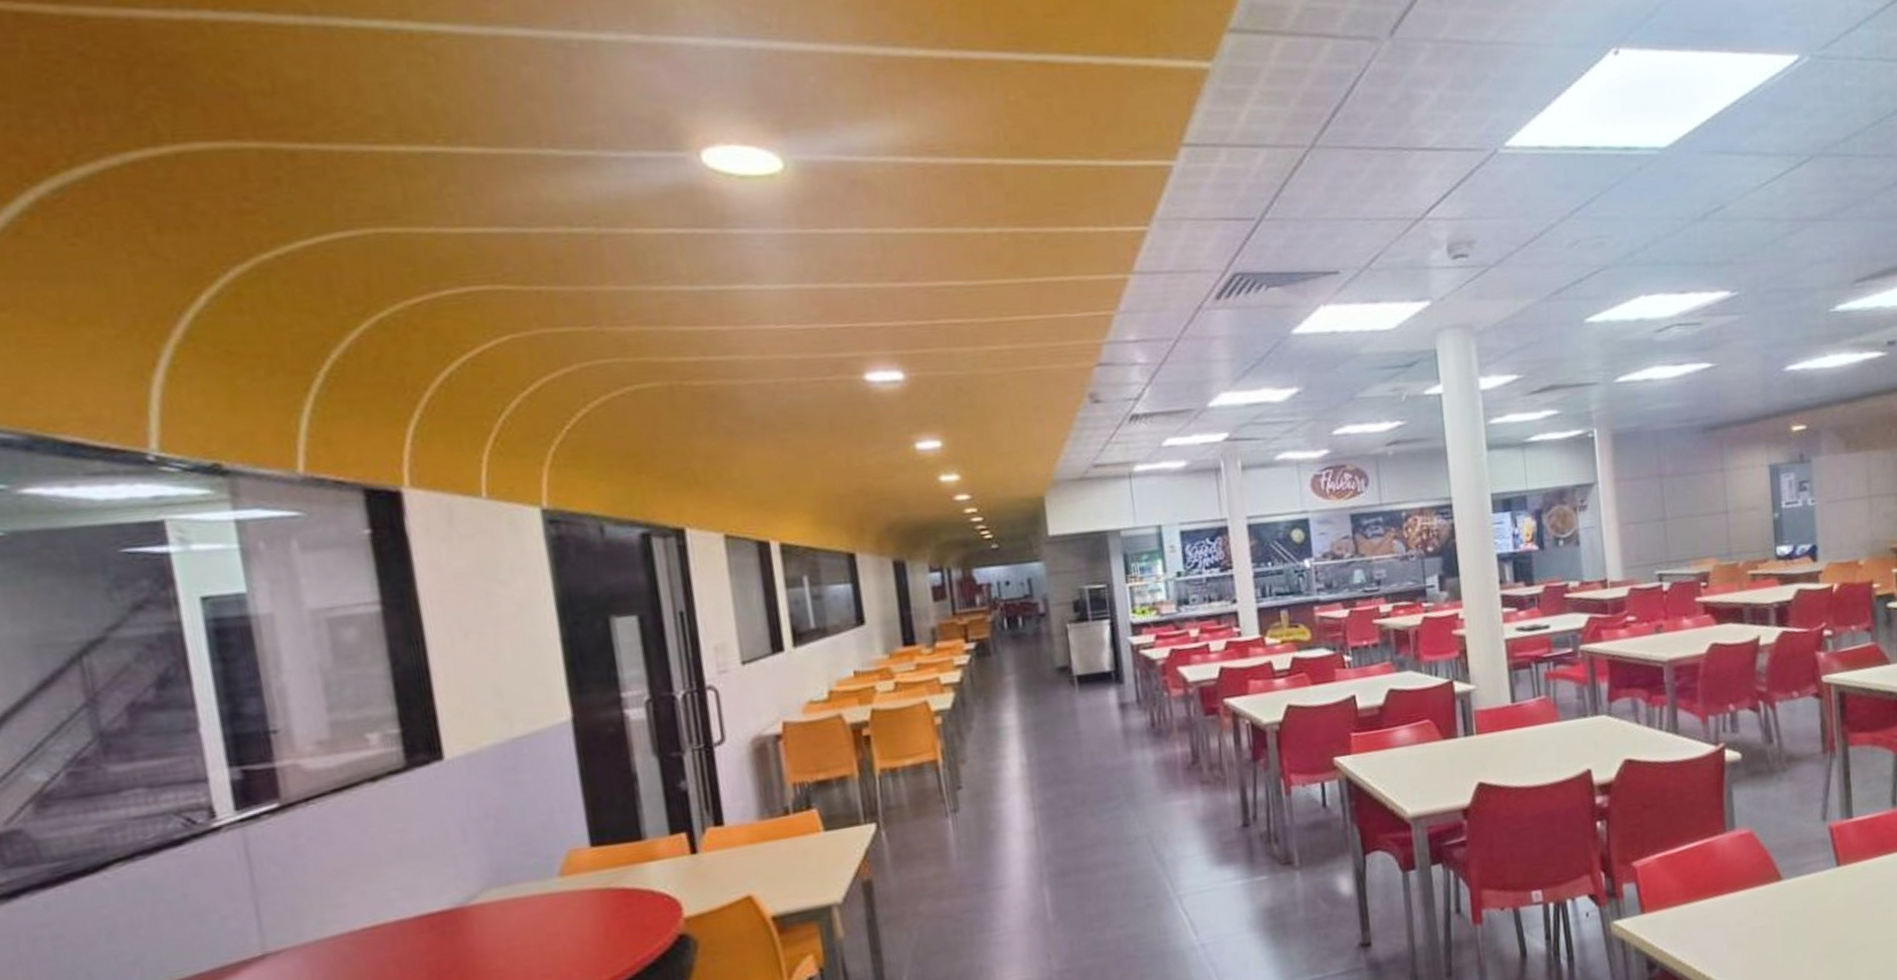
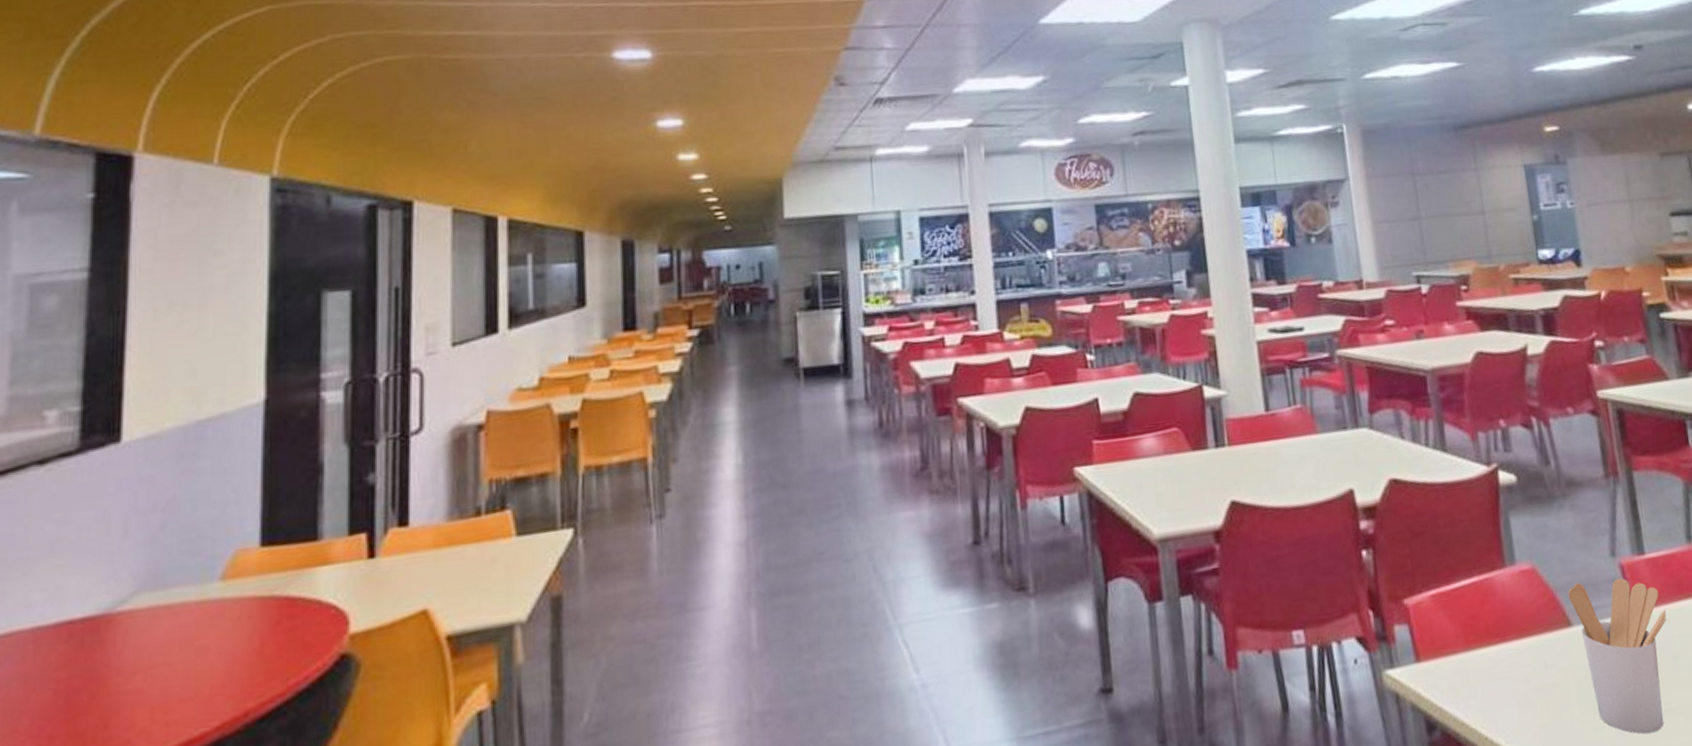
utensil holder: none [1780,838,1868,966] -> present [1568,578,1667,734]

